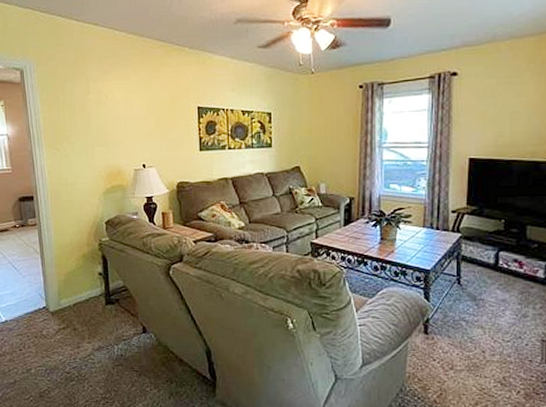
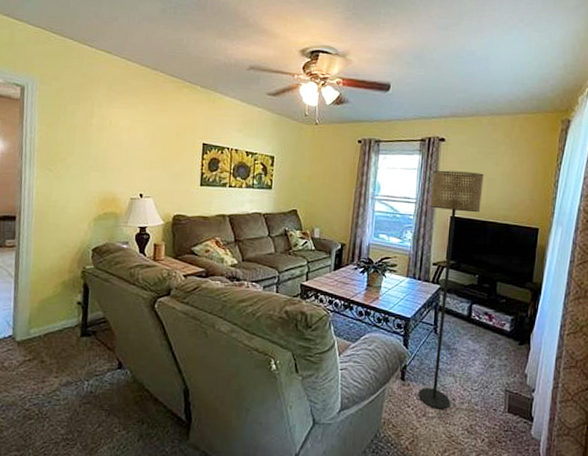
floor lamp: none [444,107,505,362] -> present [418,170,484,409]

